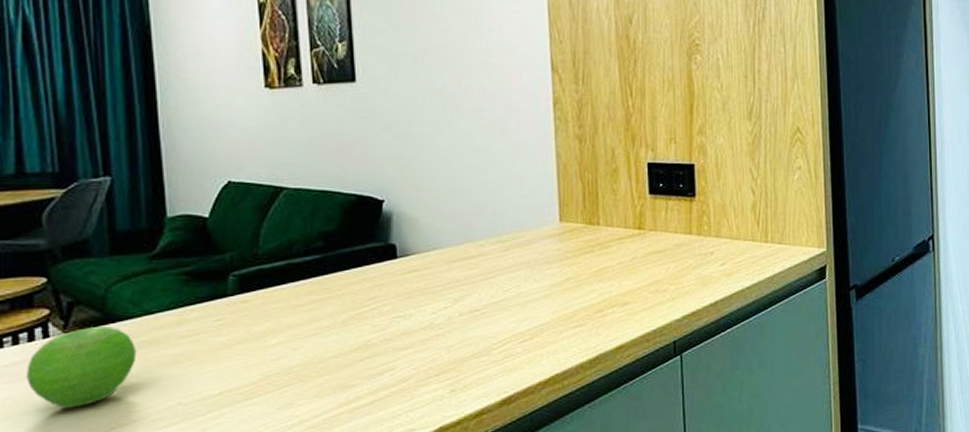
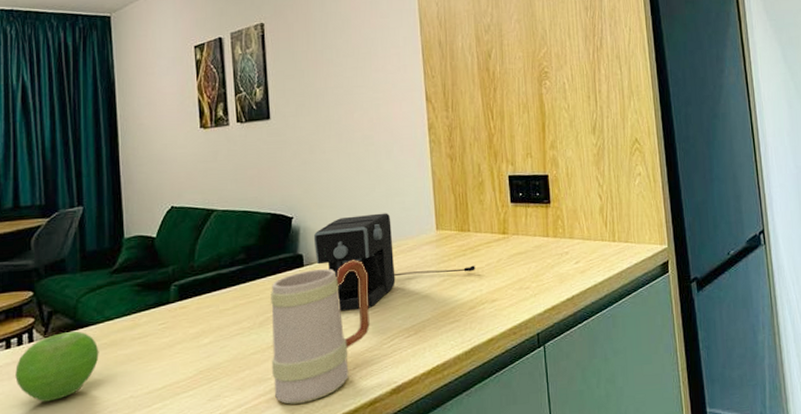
mug: none [356,253,477,415] -> present [271,260,370,405]
coffee maker: none [409,200,605,311] -> present [313,213,475,311]

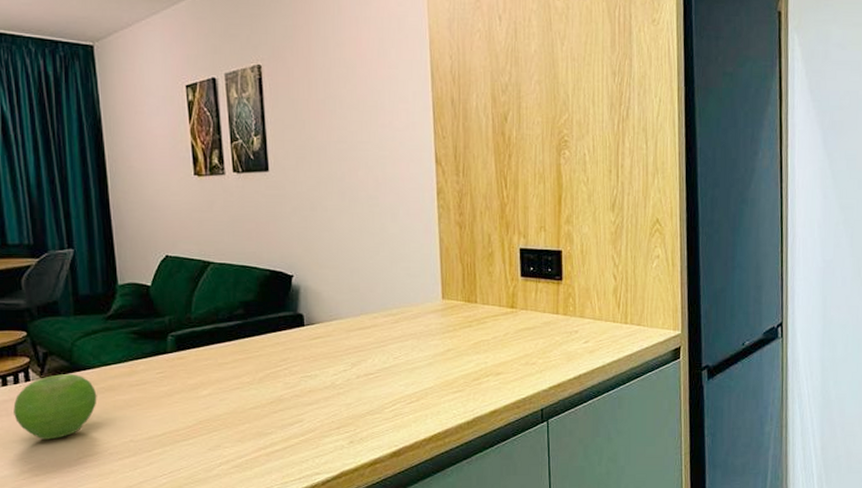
mug: present [271,260,370,405] -> none [270,323,371,459]
coffee maker: present [313,213,475,311] -> none [314,278,481,373]

